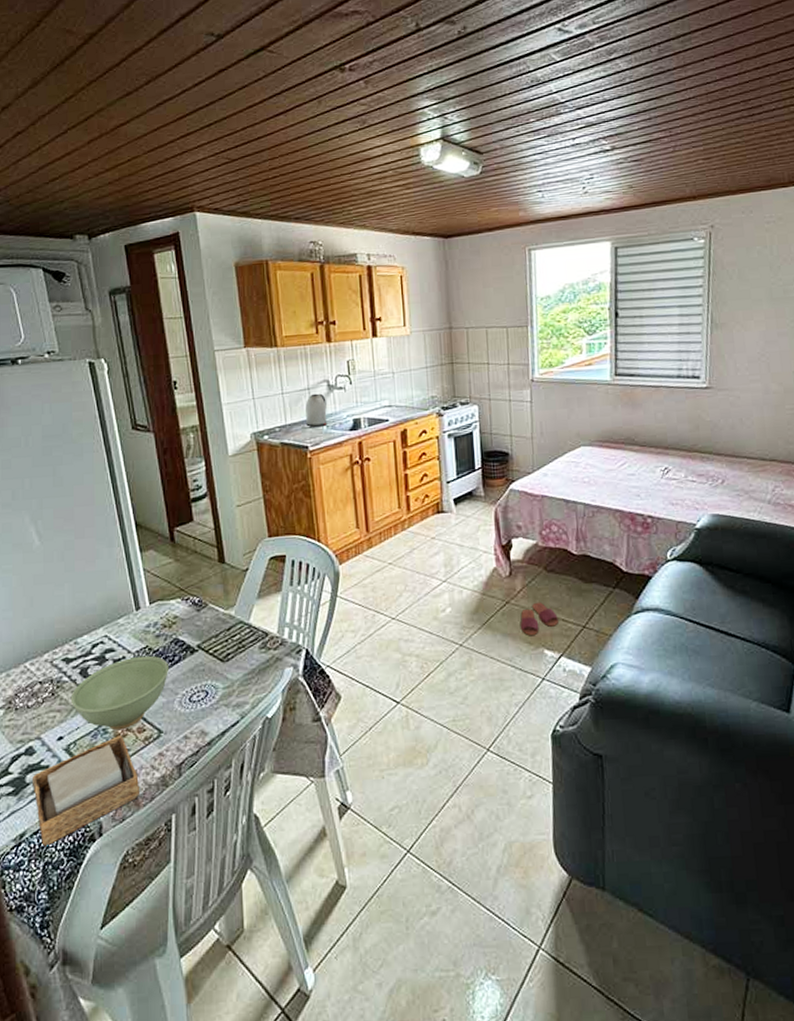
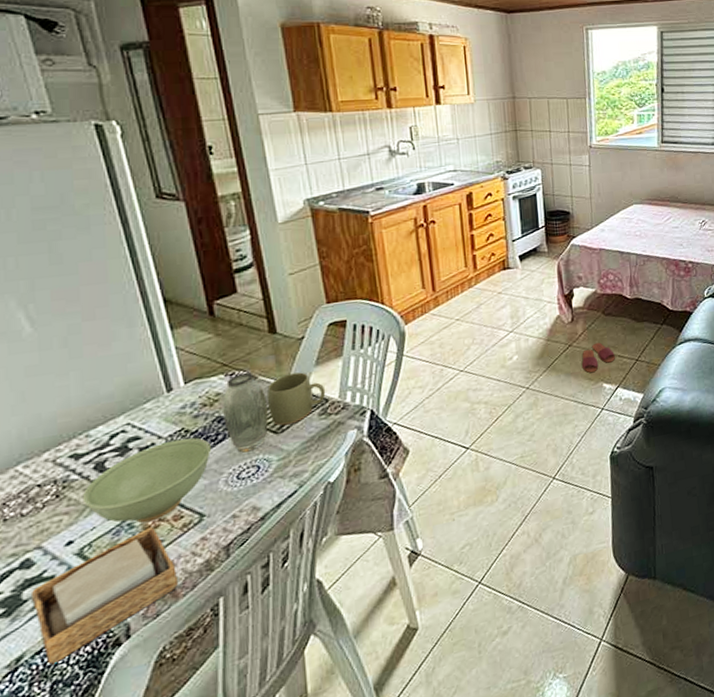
vase: none [179,599,216,677] -> present [222,372,268,453]
mug: none [215,603,266,655] -> present [266,372,326,426]
kettle: present [305,393,327,428] -> none [365,158,390,193]

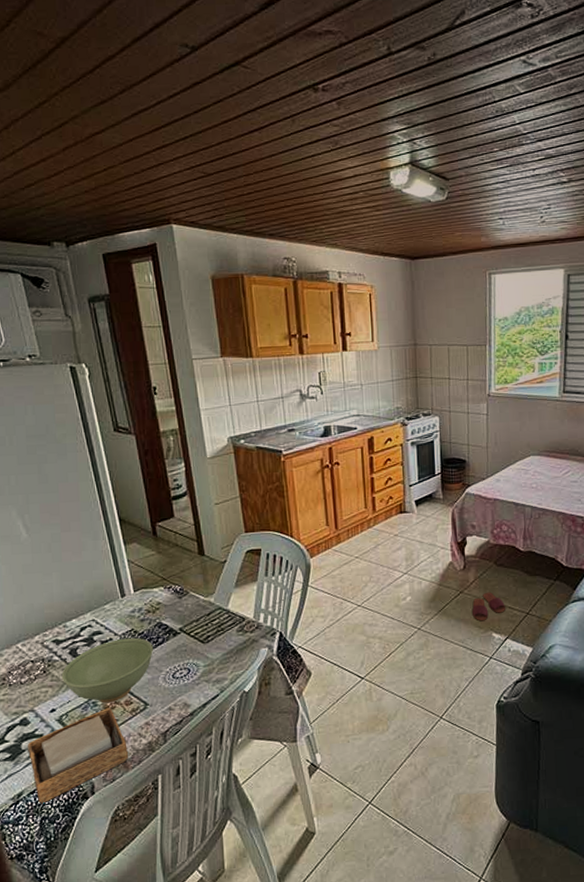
vase: present [222,372,268,453] -> none [162,588,197,656]
mug: present [266,372,326,426] -> none [196,592,243,637]

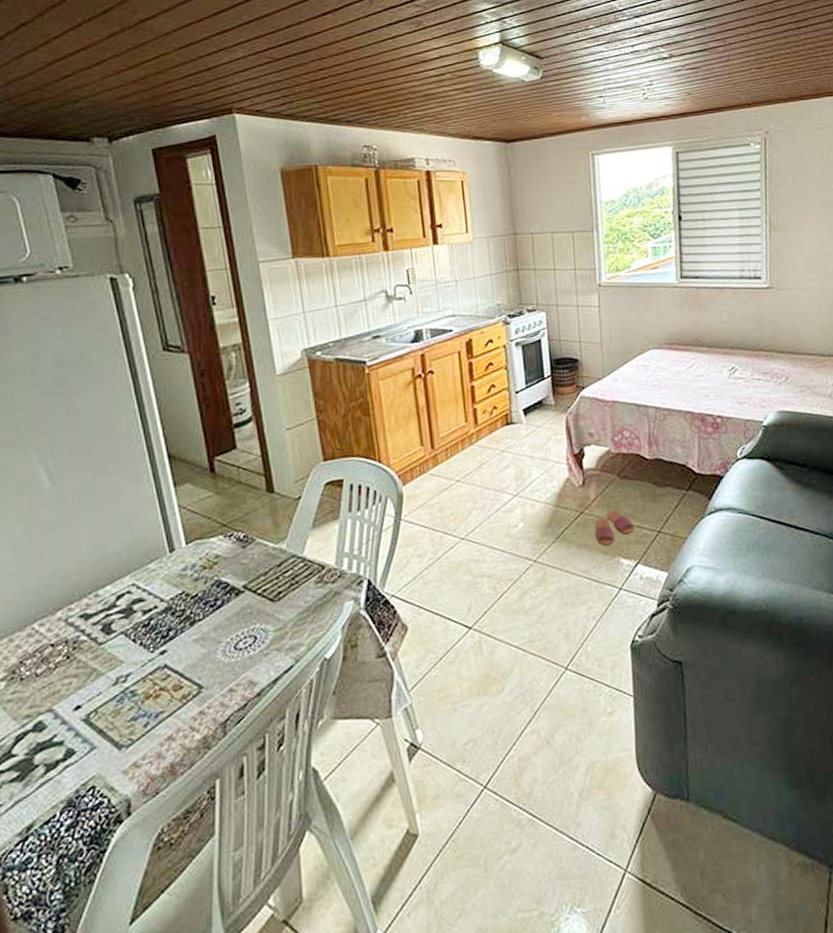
napkin holder: present [28,708,128,804] -> none [43,697,176,837]
bowl: present [61,637,154,703] -> none [90,602,211,692]

